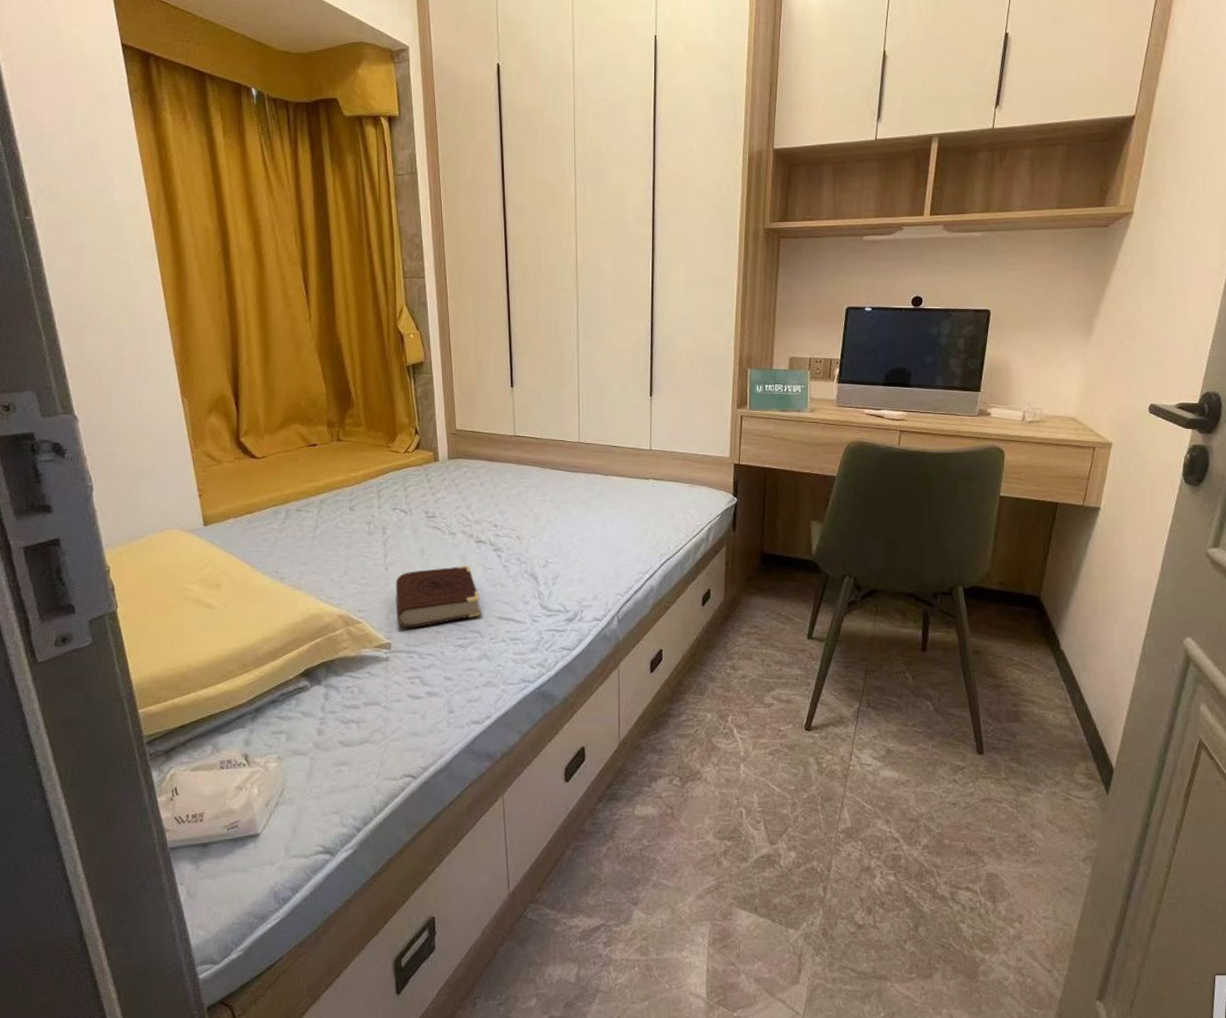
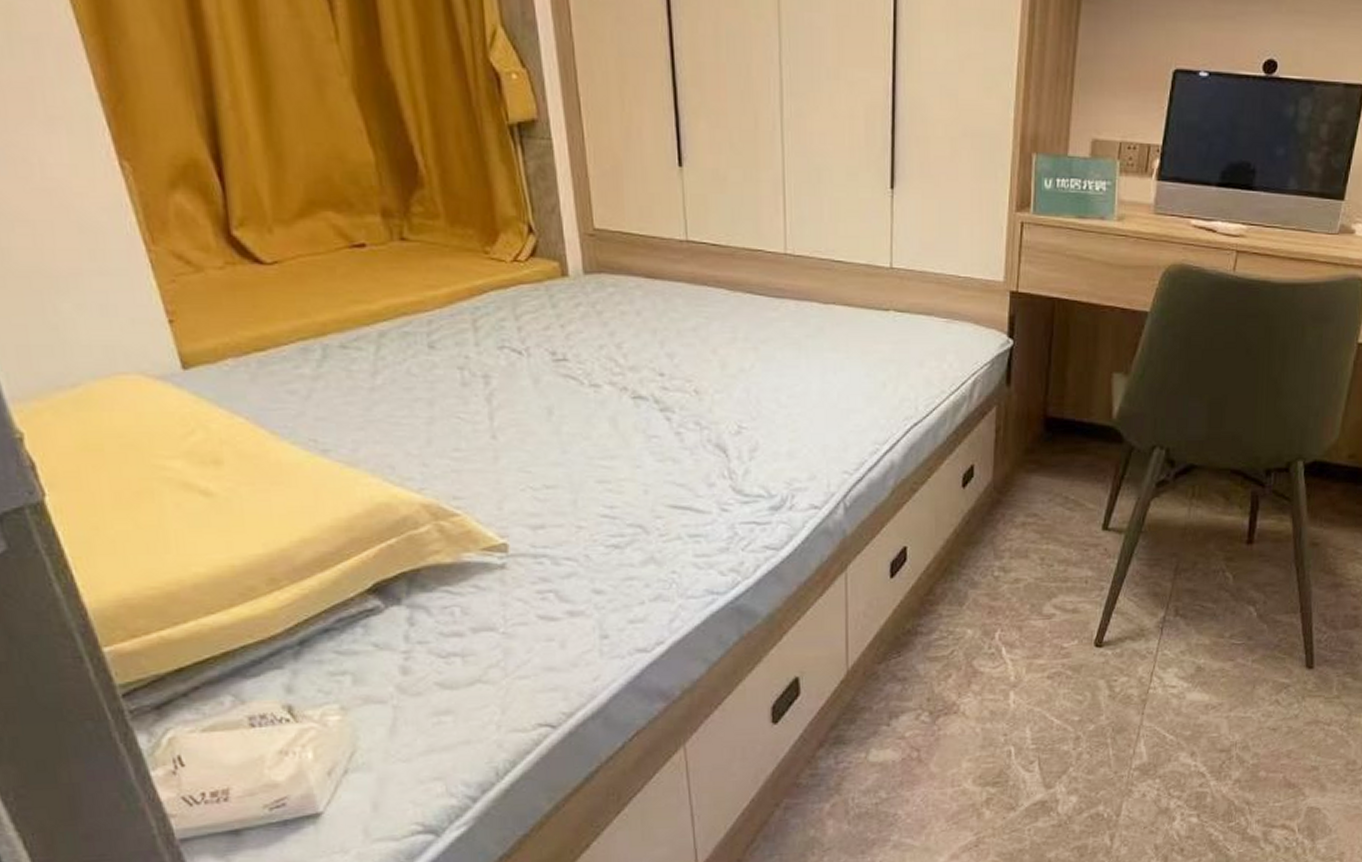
book: present [395,566,482,629] -> none [509,432,645,523]

